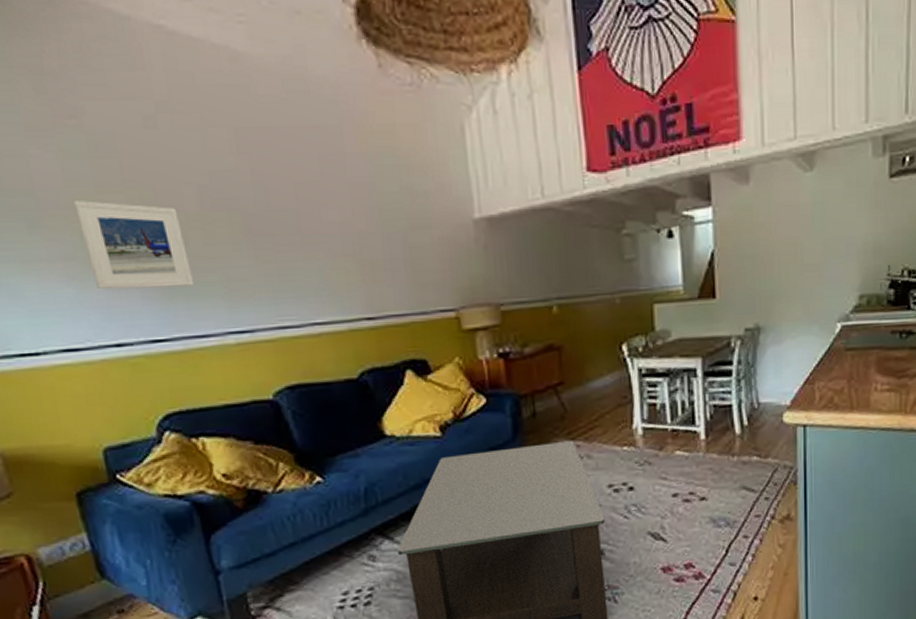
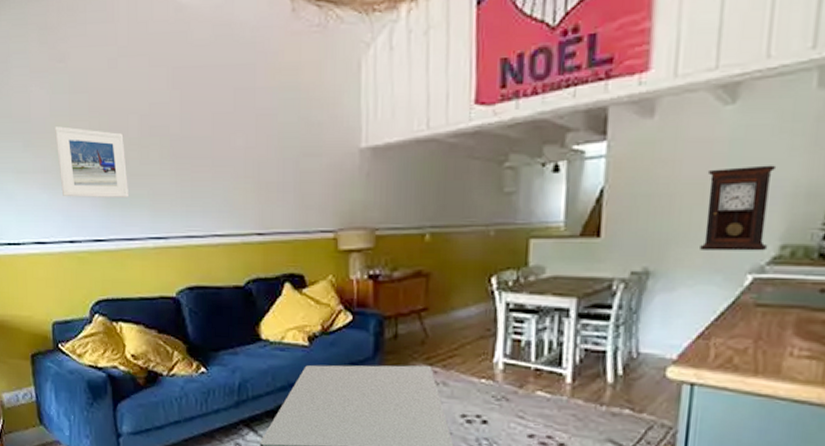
pendulum clock: none [797,225,850,304] -> present [700,165,777,251]

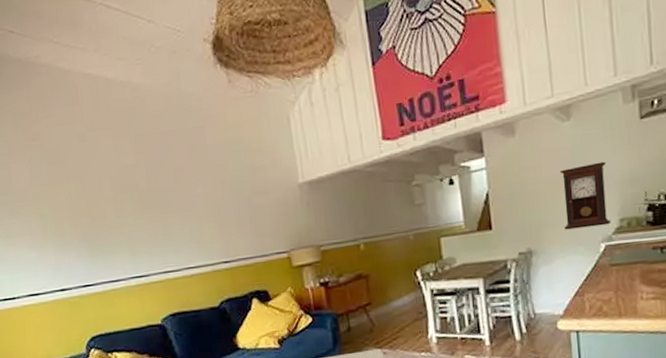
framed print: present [55,126,128,197] -> none [36,193,109,253]

